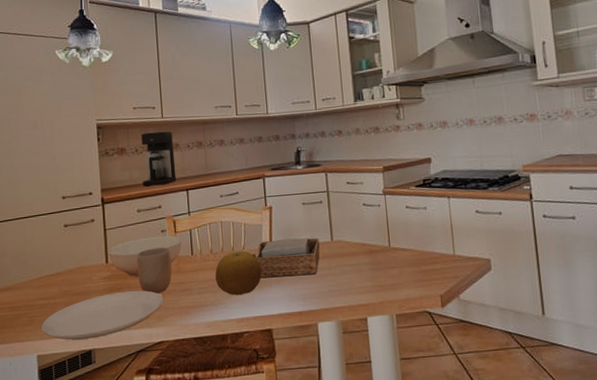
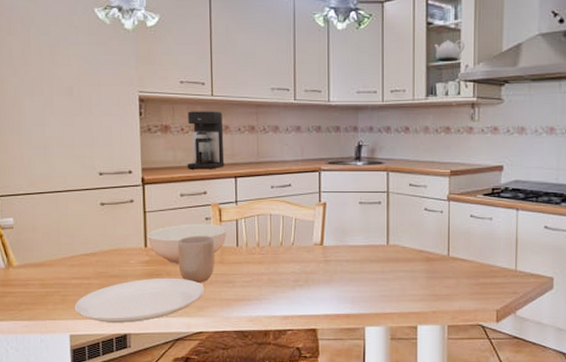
fruit: present [215,251,262,296] -> none [260,246,310,292]
napkin holder: present [252,237,320,277] -> none [301,238,374,278]
teapot: none [357,49,384,70] -> present [434,39,464,62]

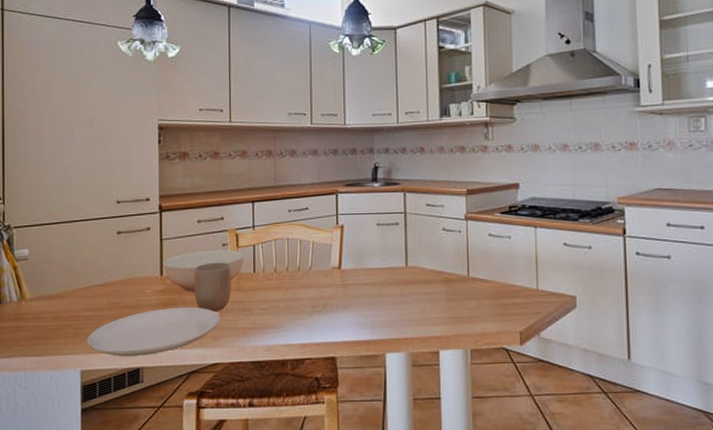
coffee maker: present [187,111,225,170] -> none [204,137,242,196]
teapot: present [434,39,464,62] -> none [446,61,476,84]

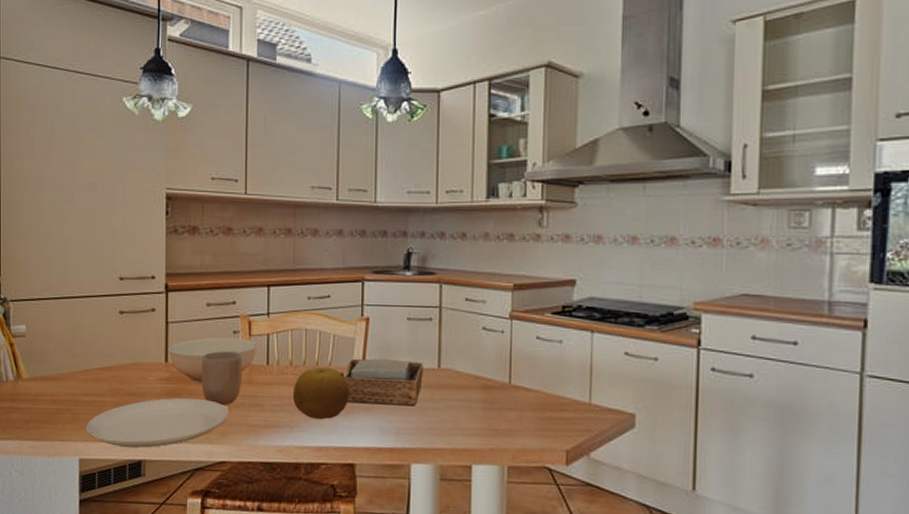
fruit: none [277,271,328,319] -> present [292,366,349,420]
napkin holder: none [319,261,393,302] -> present [339,358,423,406]

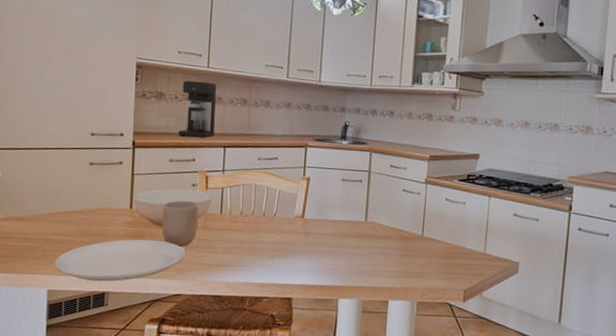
coffee maker: none [215,211,257,277] -> present [178,80,216,138]
fruit: present [292,366,349,420] -> none [241,217,290,261]
napkin holder: present [339,358,423,406] -> none [282,211,353,252]

